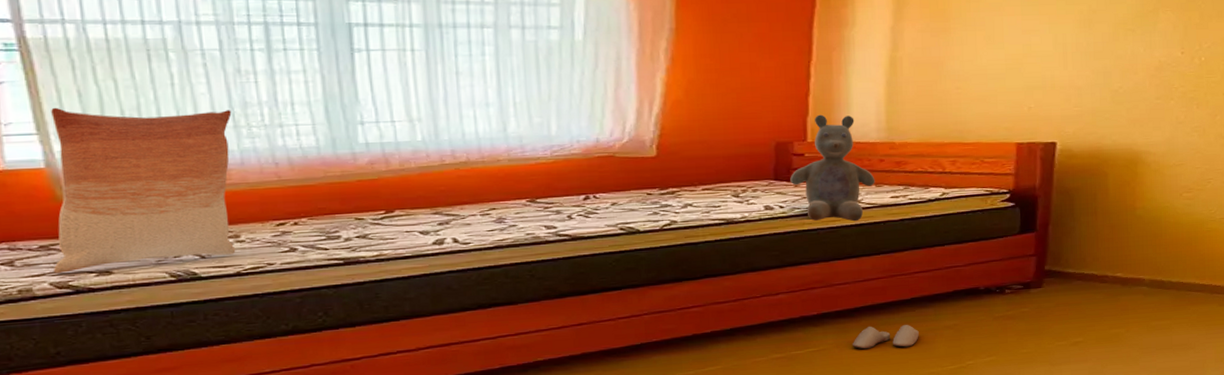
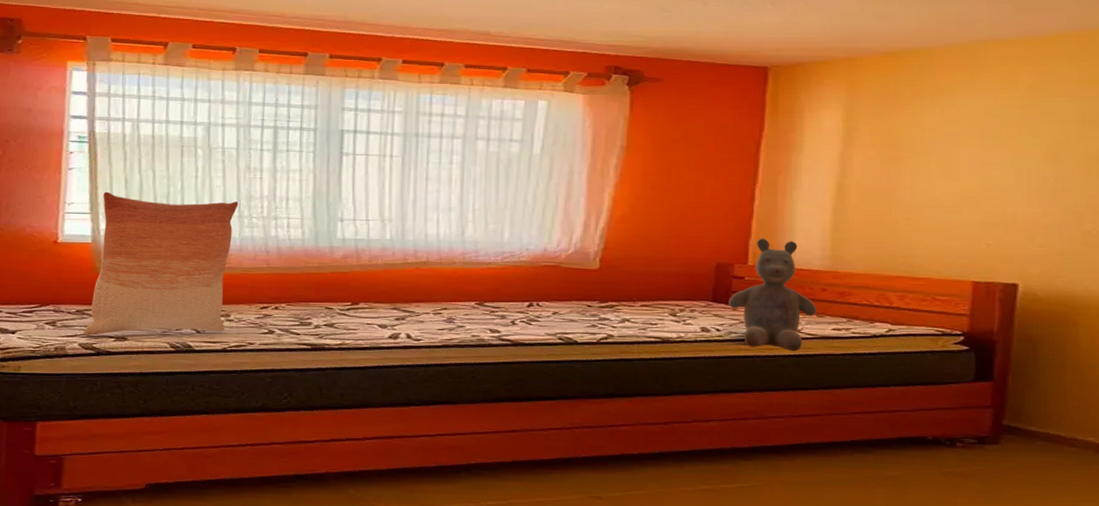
slippers: present [852,324,919,349] -> none [784,466,857,495]

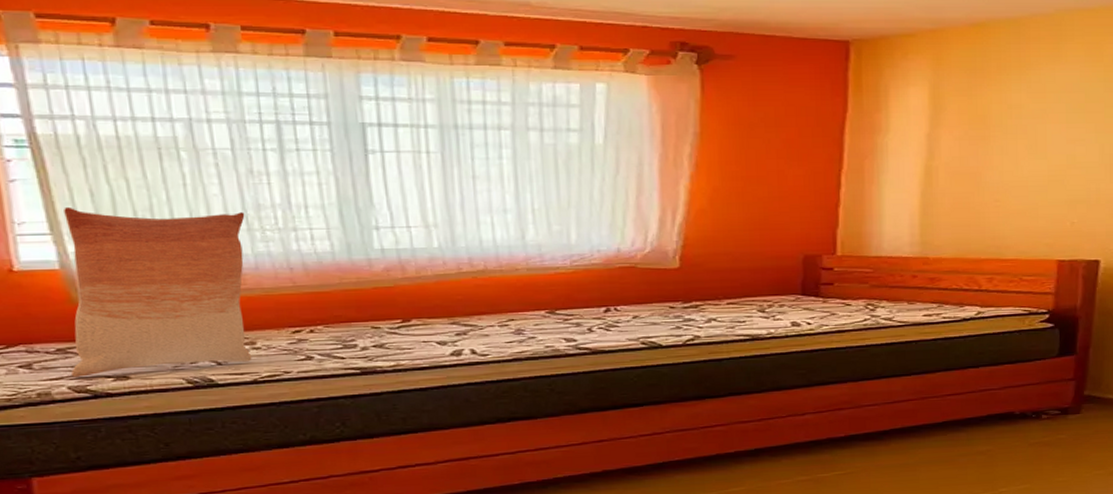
stuffed bear: present [729,238,817,352] -> none [818,226,908,340]

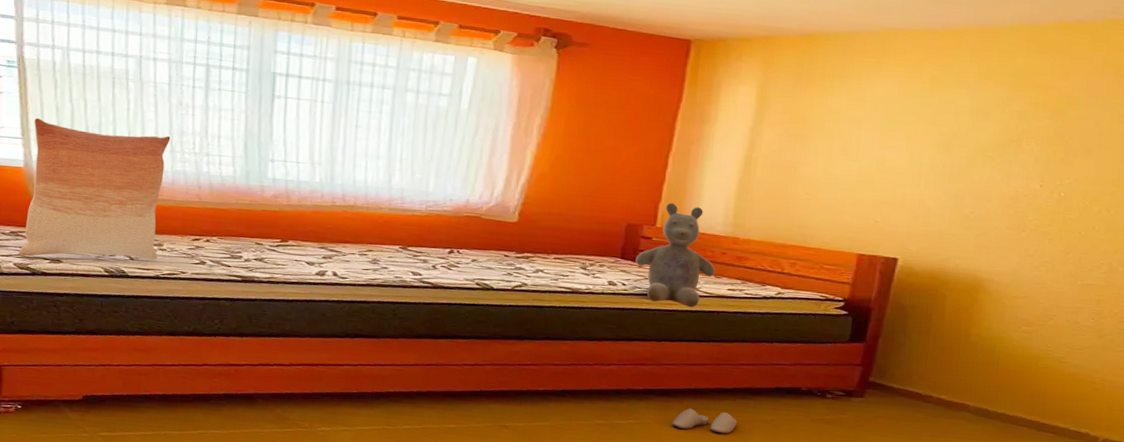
stuffed bear: none [818,226,908,340] -> present [635,202,715,308]
slippers: none [880,448,950,474] -> present [671,408,737,434]

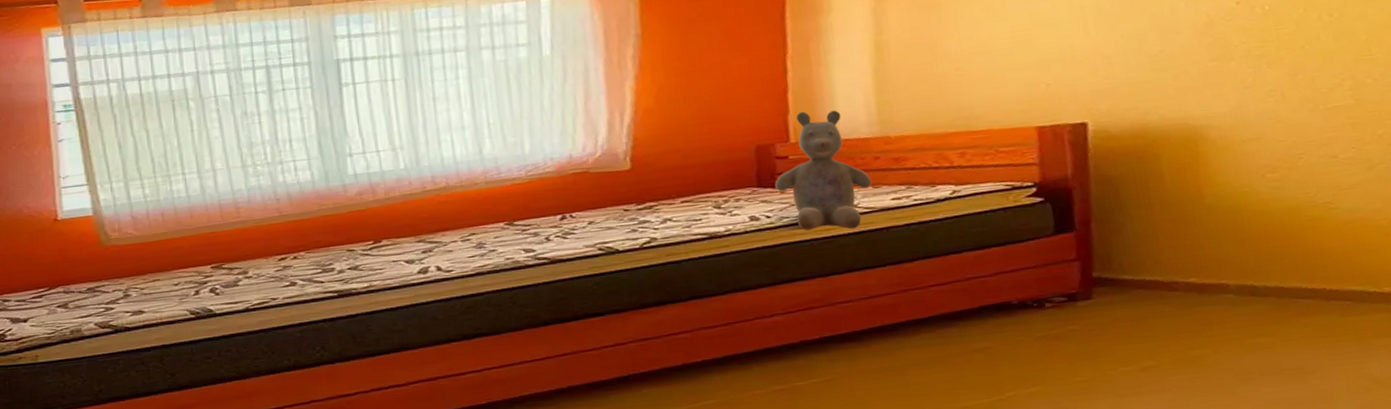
pillow: present [18,117,171,260] -> none [97,151,245,314]
slippers: present [671,408,737,434] -> none [863,348,944,379]

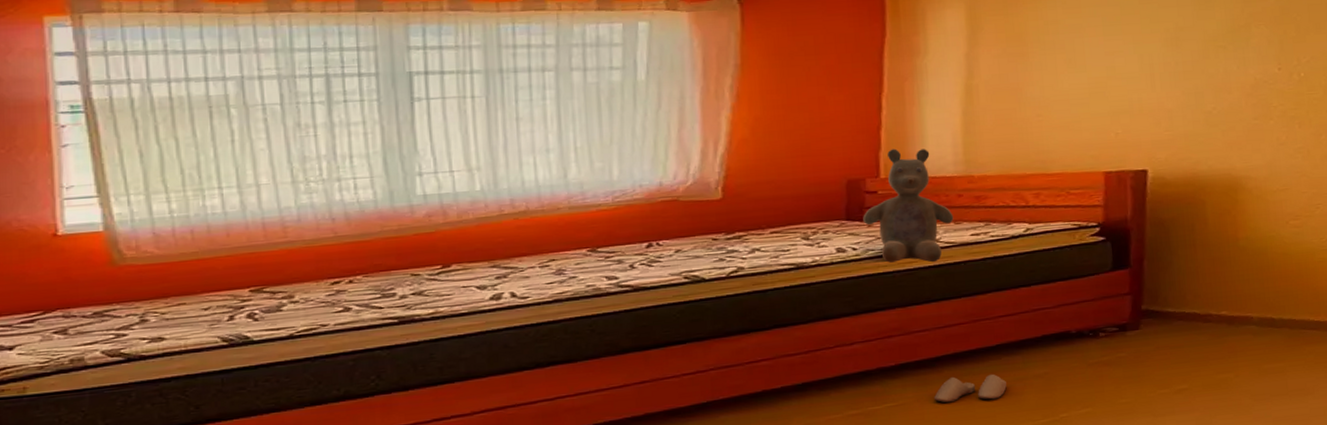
slippers: none [863,348,944,379] -> present [933,373,1007,403]

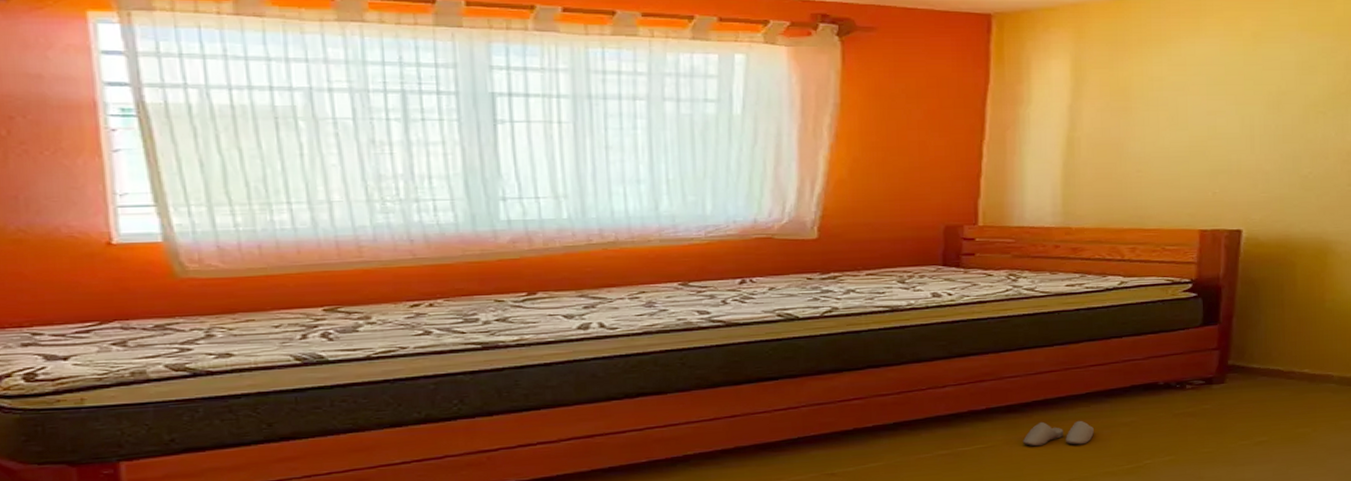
stuffed bear: present [863,148,954,263] -> none [959,197,1050,311]

